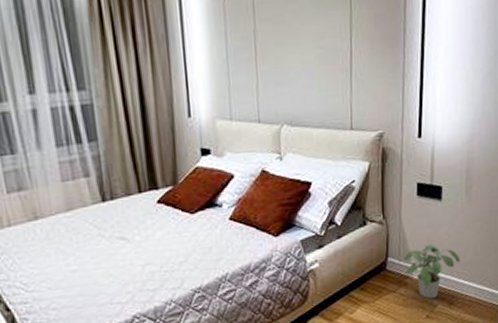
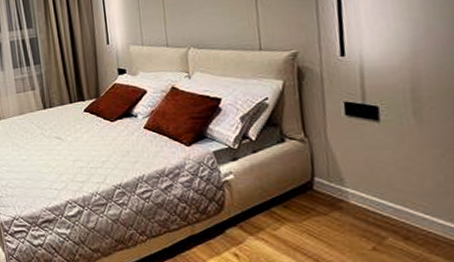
potted plant: present [404,244,461,299] -> none [335,168,416,229]

